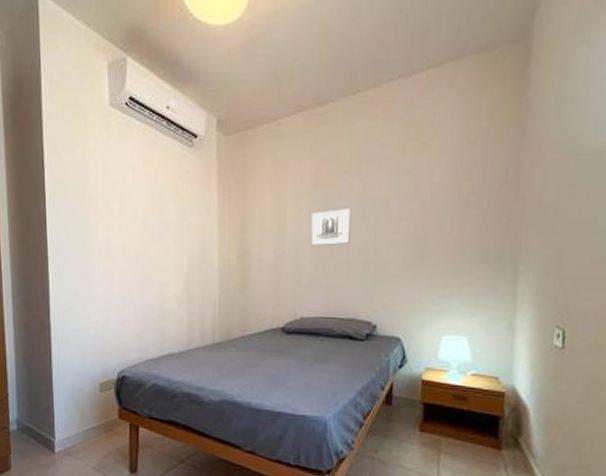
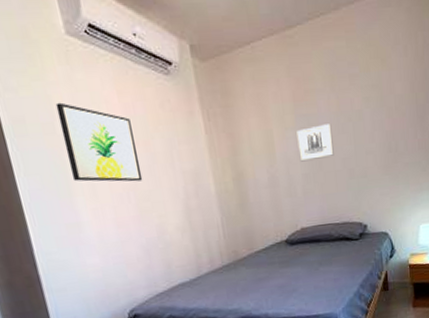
wall art: none [90,167,152,247] -> present [55,102,143,182]

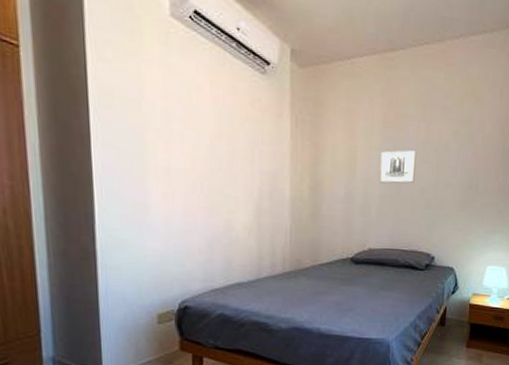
wall art: present [55,102,143,182] -> none [146,81,220,174]

